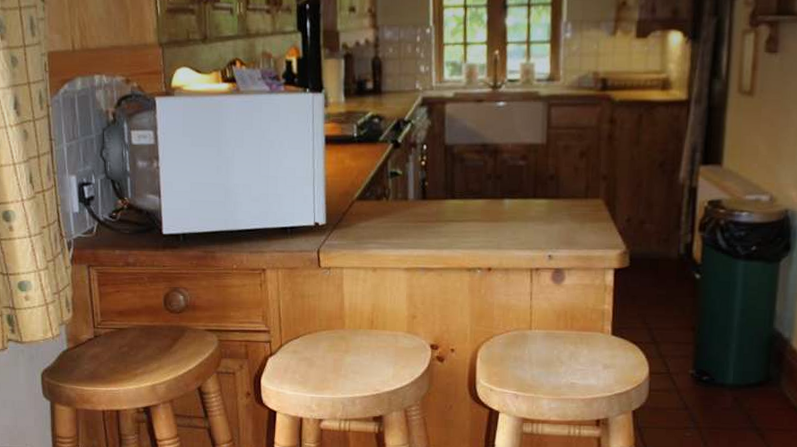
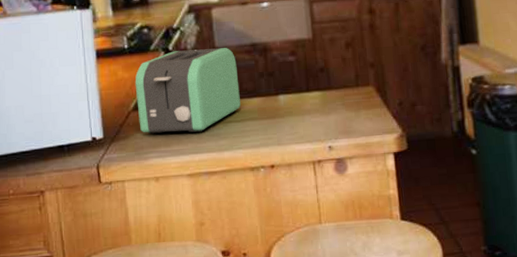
toaster: none [361,144,465,228] -> present [135,48,241,134]

